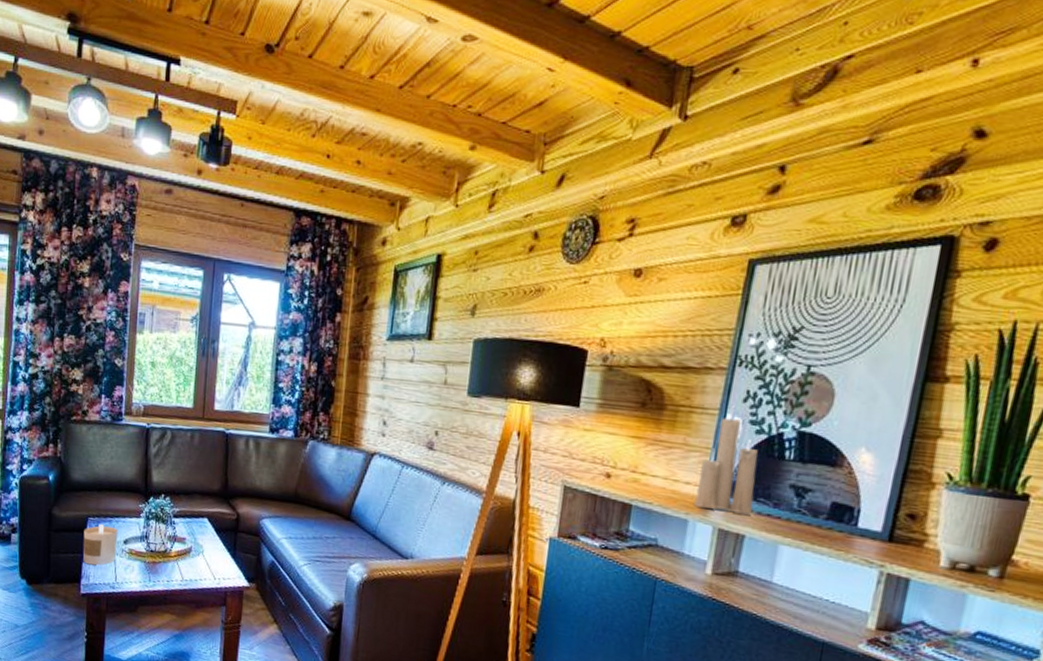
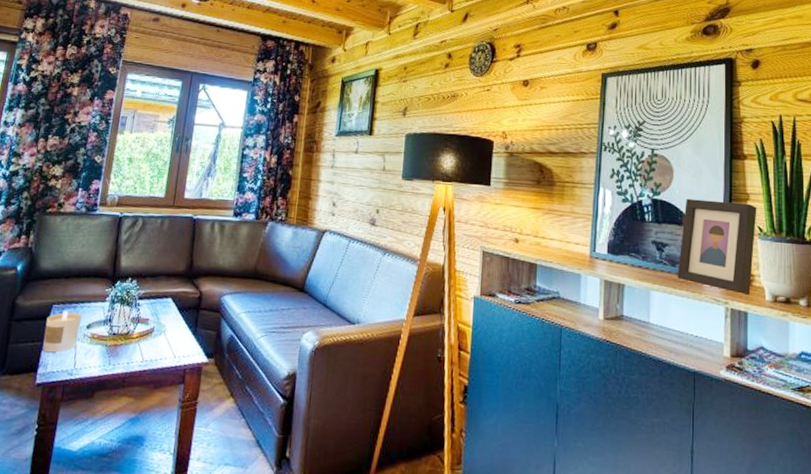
candle: present [693,406,758,515] -> none [583,181,628,267]
picture frame: none [818,432,951,560] -> present [677,198,757,296]

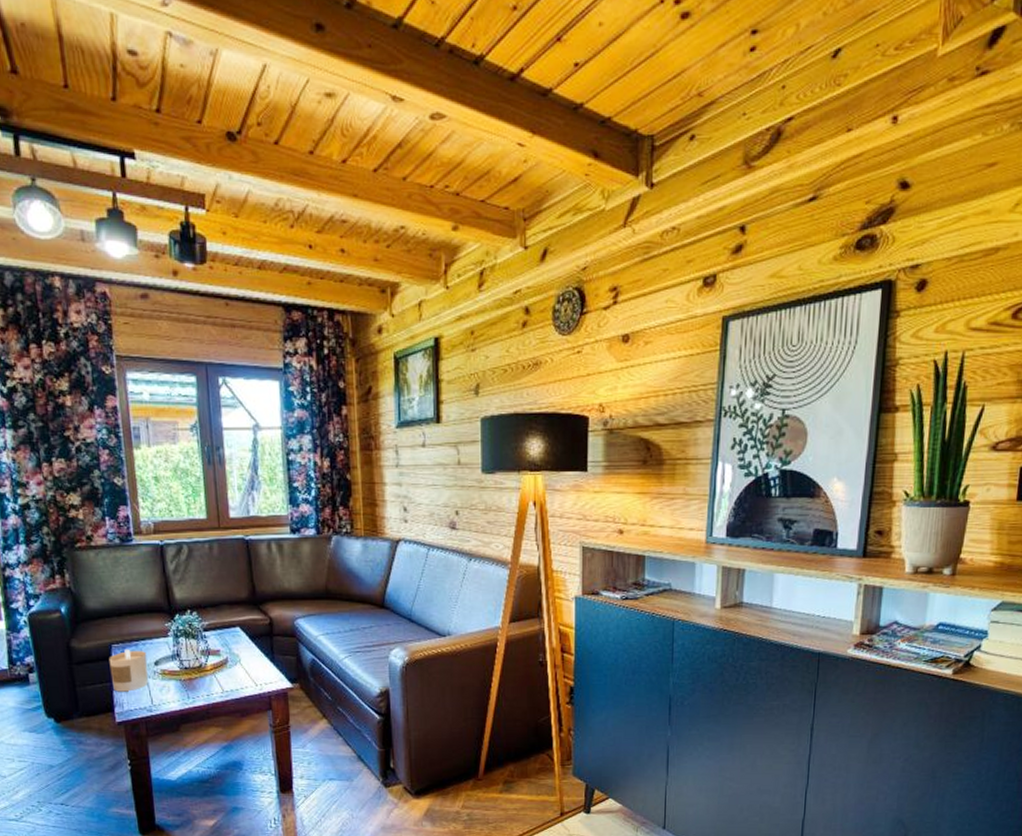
picture frame: present [677,198,757,296] -> none [805,465,905,569]

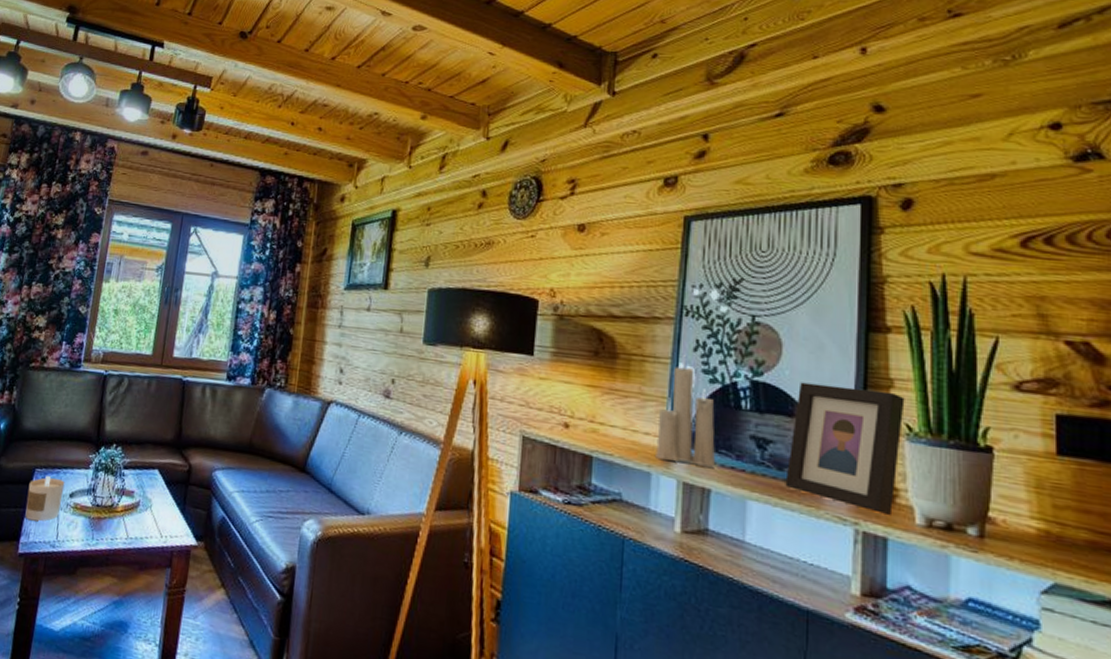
candle: none [698,454,750,550] -> present [654,355,716,468]
picture frame: none [805,465,905,569] -> present [785,382,905,517]

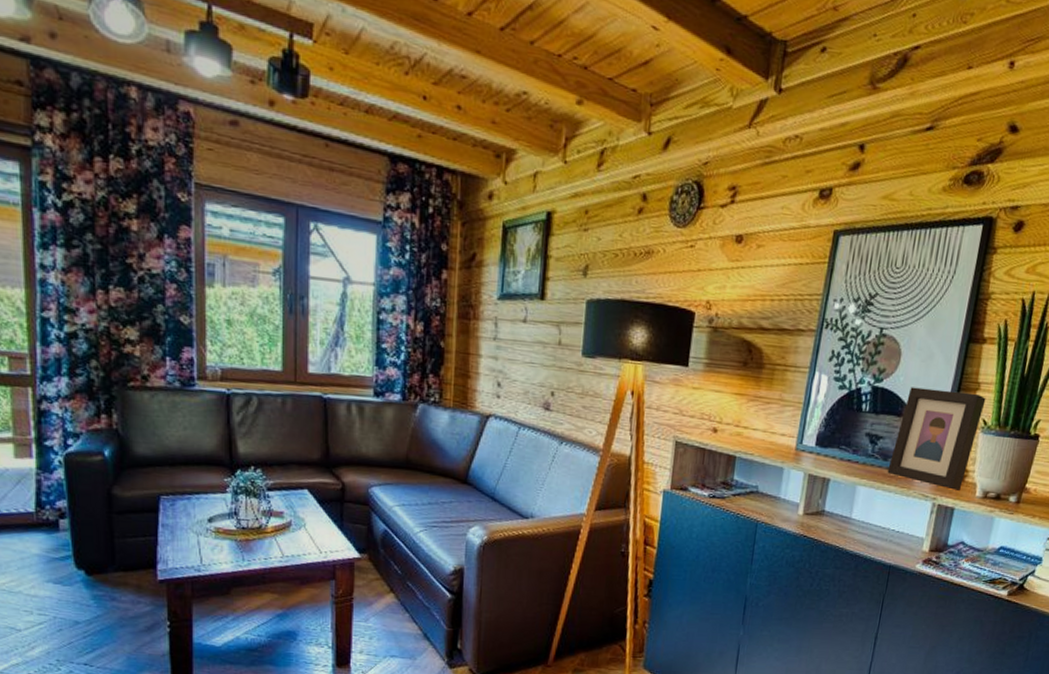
candle: present [25,475,65,522] -> none [155,501,200,548]
candle: present [654,355,716,468] -> none [787,364,841,461]

